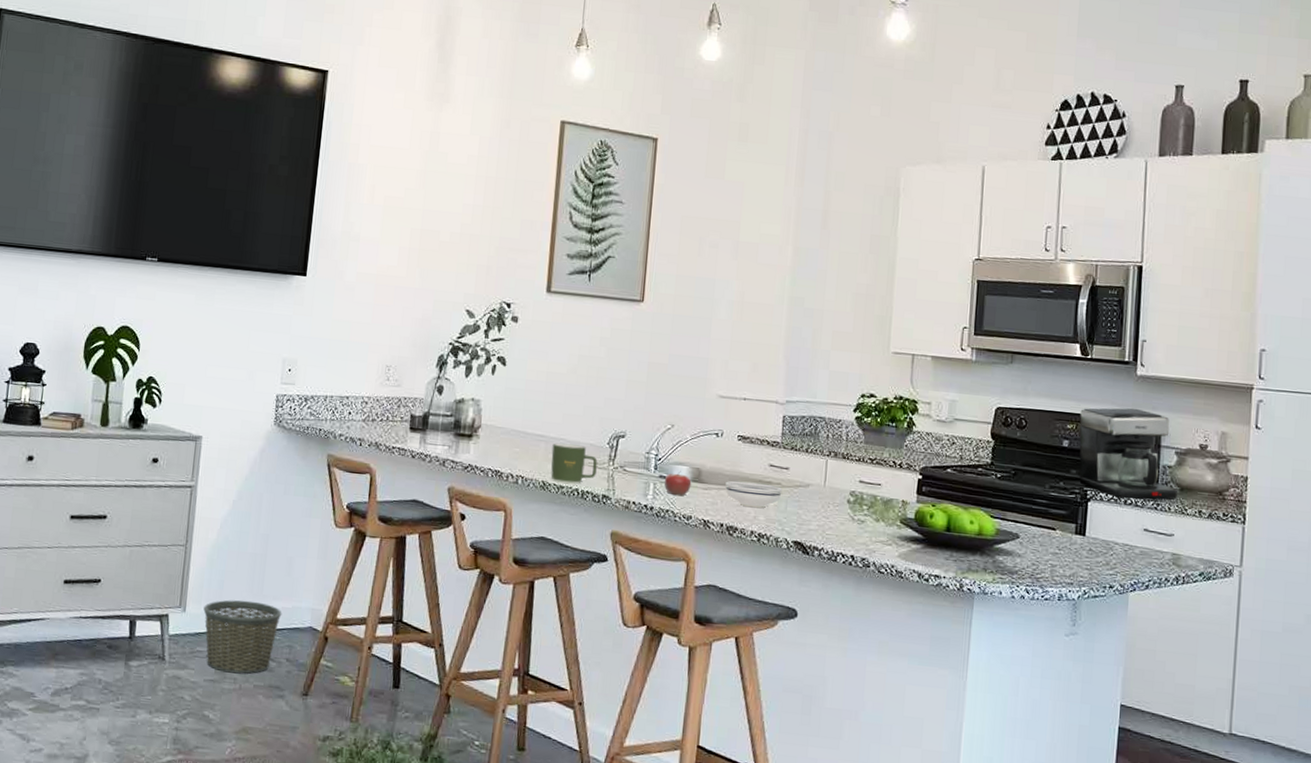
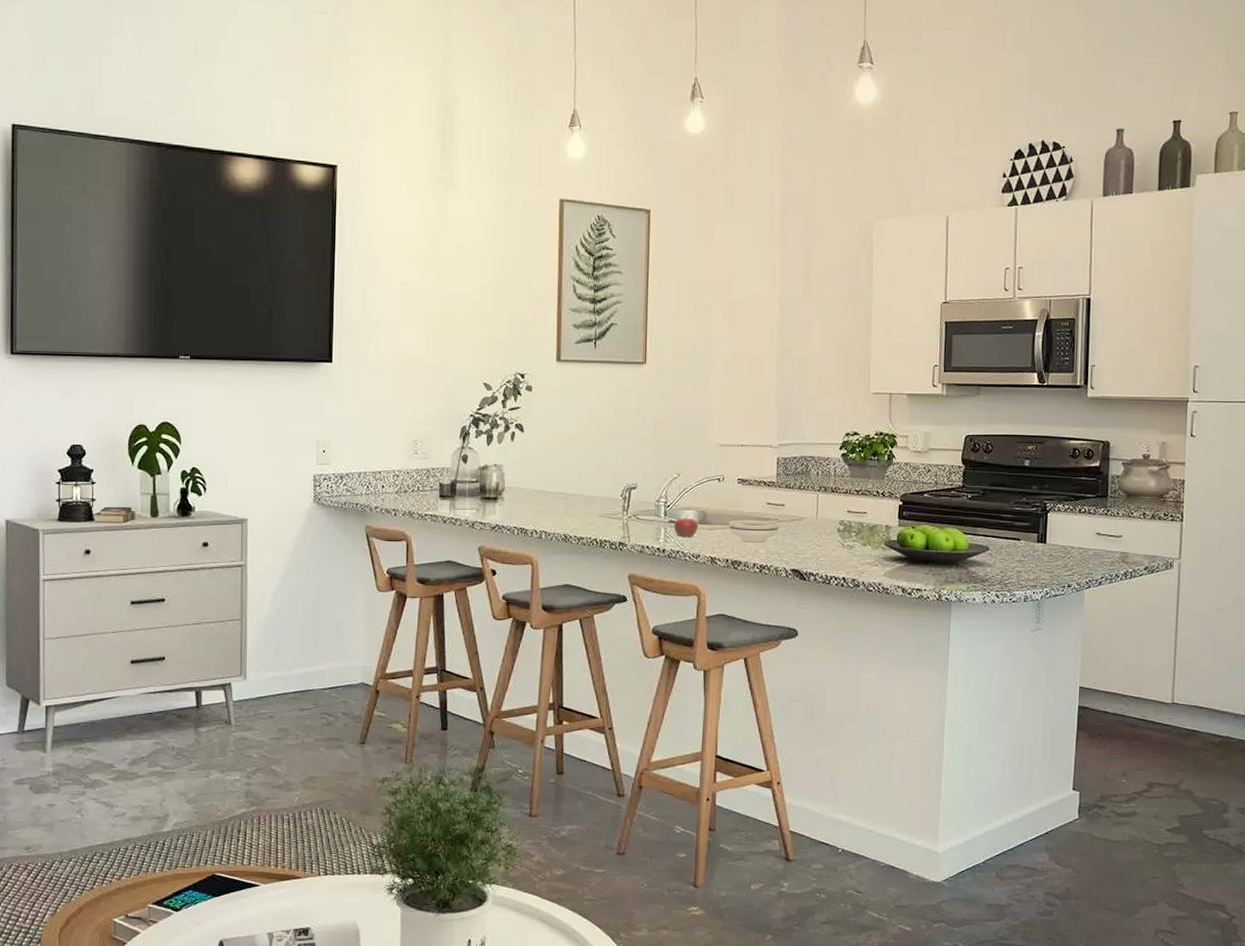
basket: present [203,600,282,674] -> none [263,664,336,730]
mug: present [551,443,598,484] -> none [570,499,613,535]
coffee maker: present [1079,408,1177,499] -> none [1039,427,1124,508]

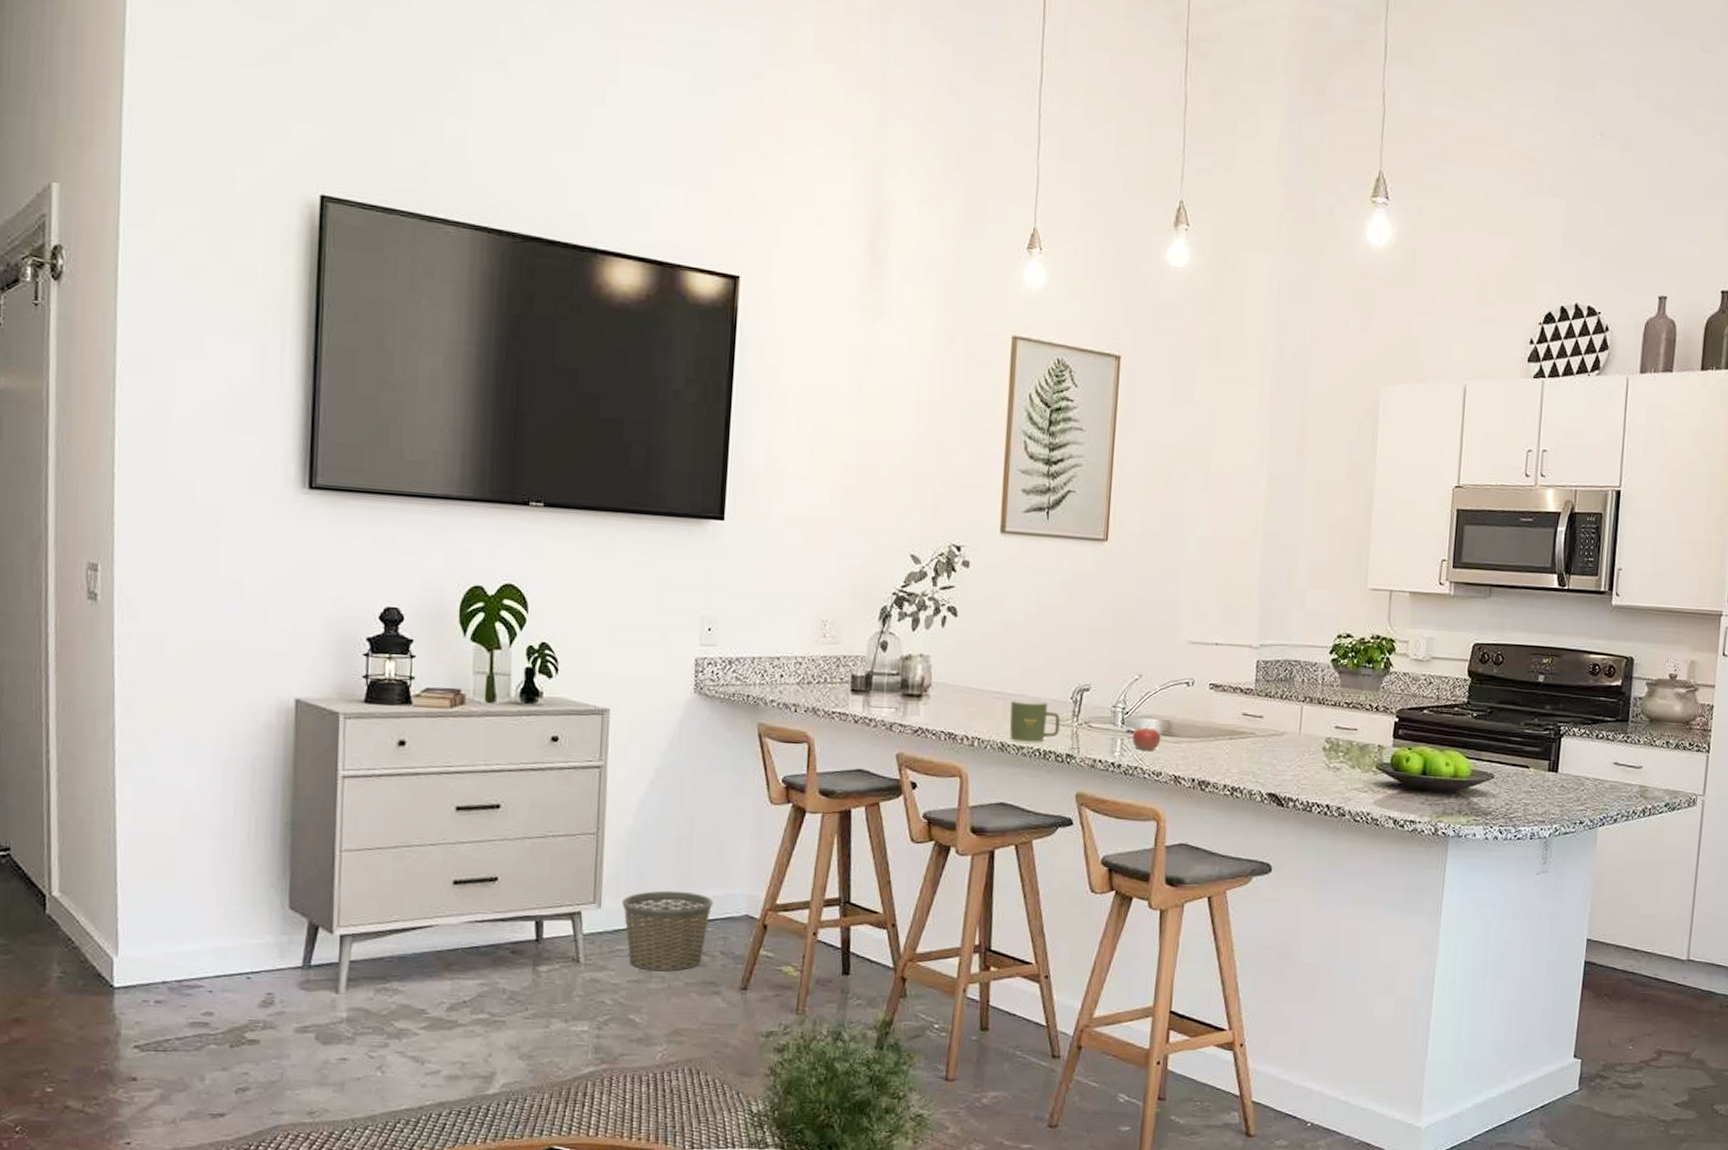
basket: none [263,664,336,730] -> present [622,890,714,972]
mug: none [570,499,613,535] -> present [1009,700,1060,744]
bowl: present [729,520,780,543] -> none [1197,732,1256,761]

